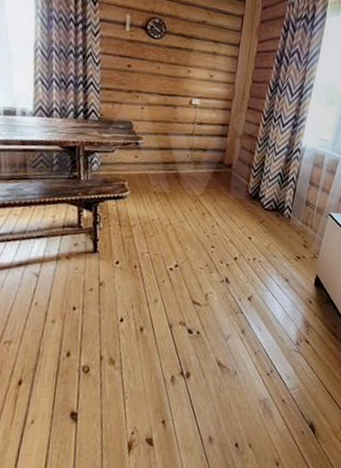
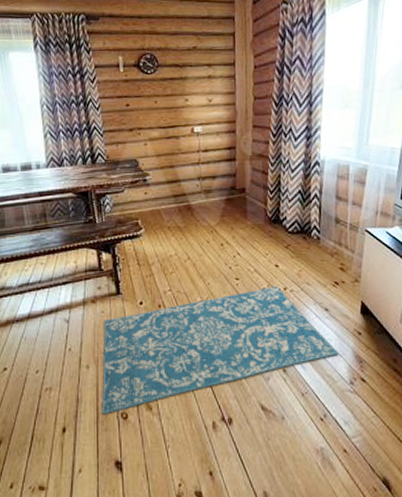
rug: none [63,256,291,368] -> present [102,286,339,415]

